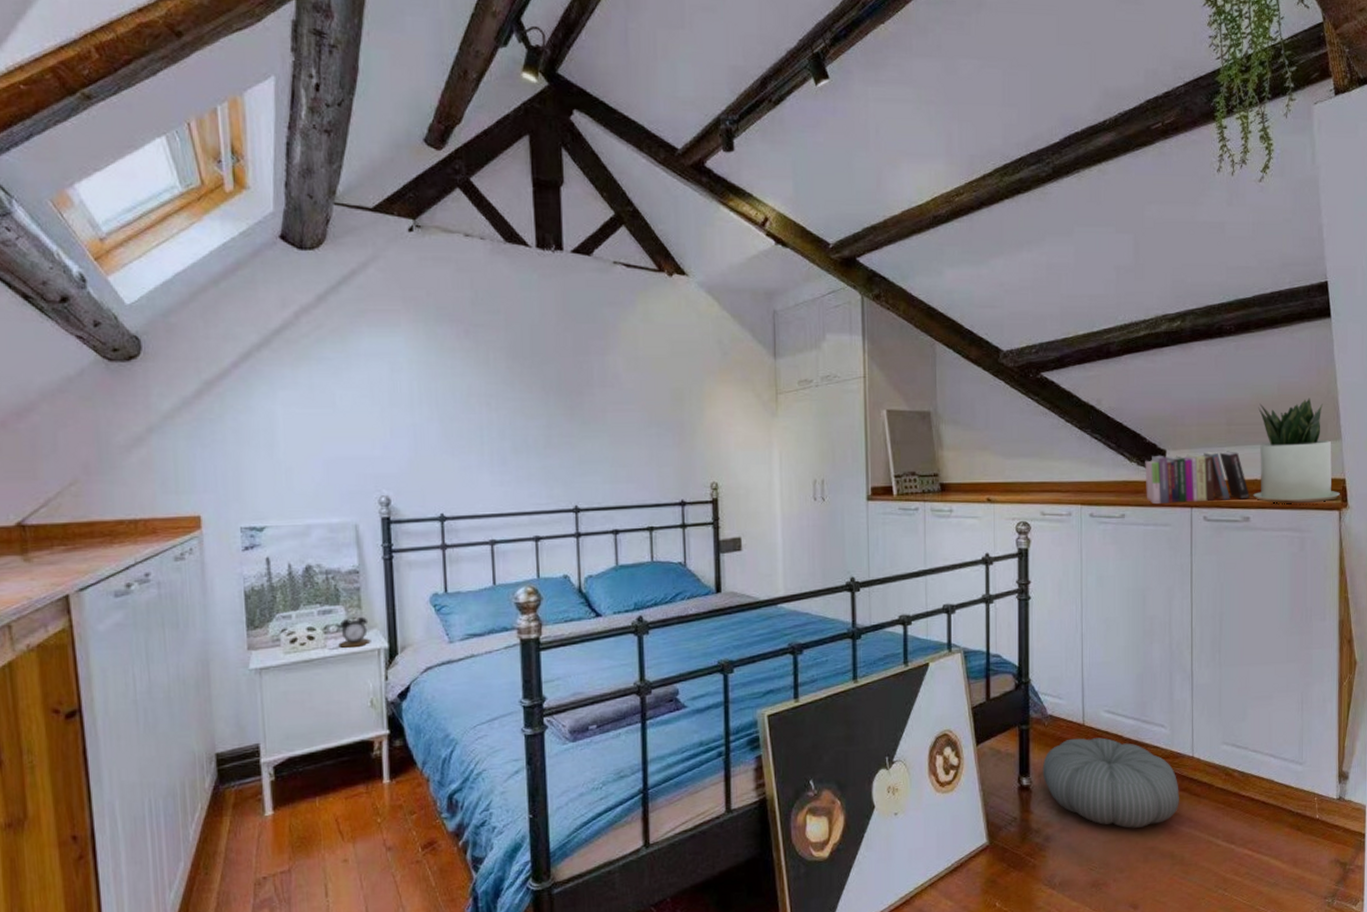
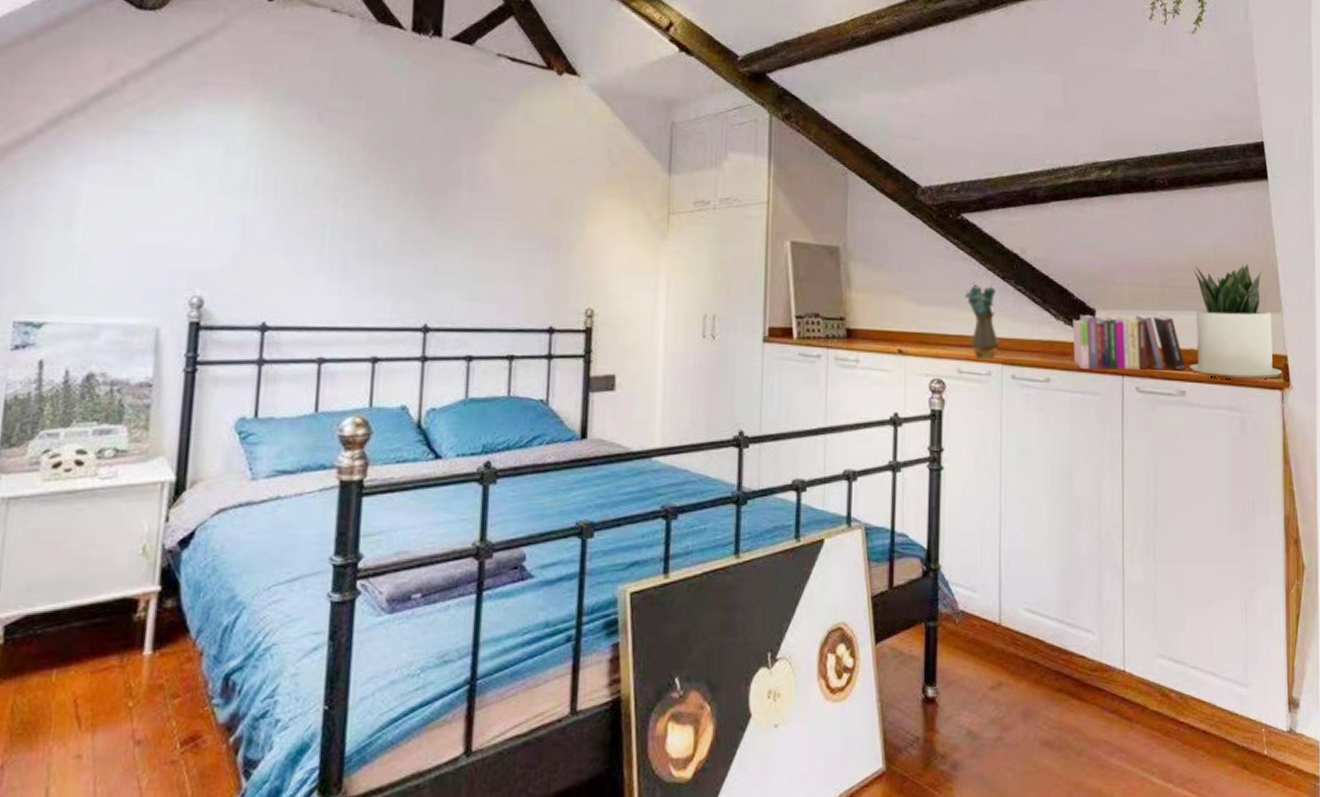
alarm clock: present [338,614,371,648] -> none [113,438,155,478]
pouf: present [1042,737,1179,828] -> none [951,641,1109,757]
vase: none [1045,434,1078,502] -> present [964,282,999,360]

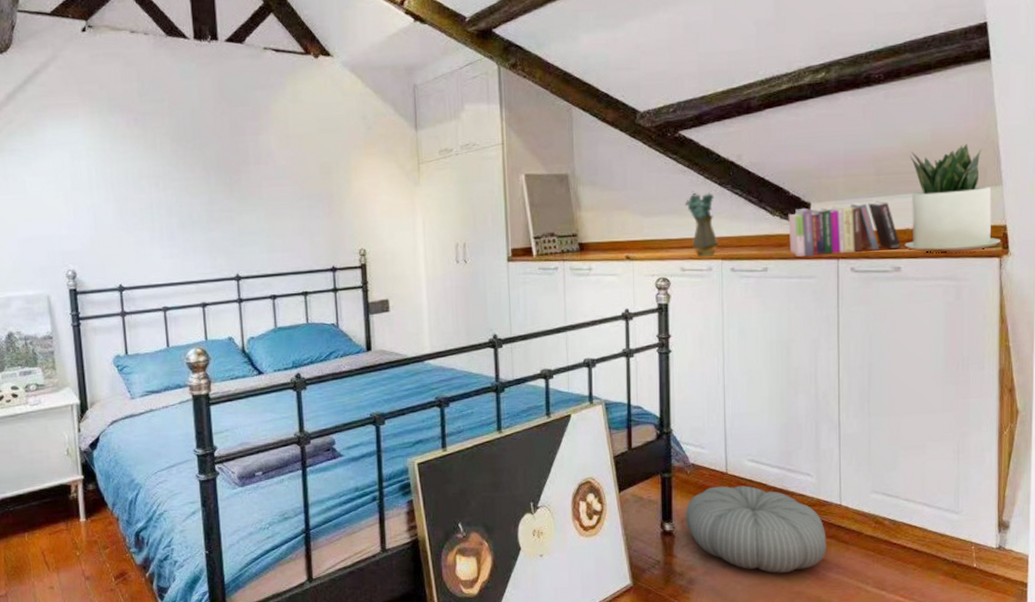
pouf: none [951,641,1109,757] -> present [685,485,826,573]

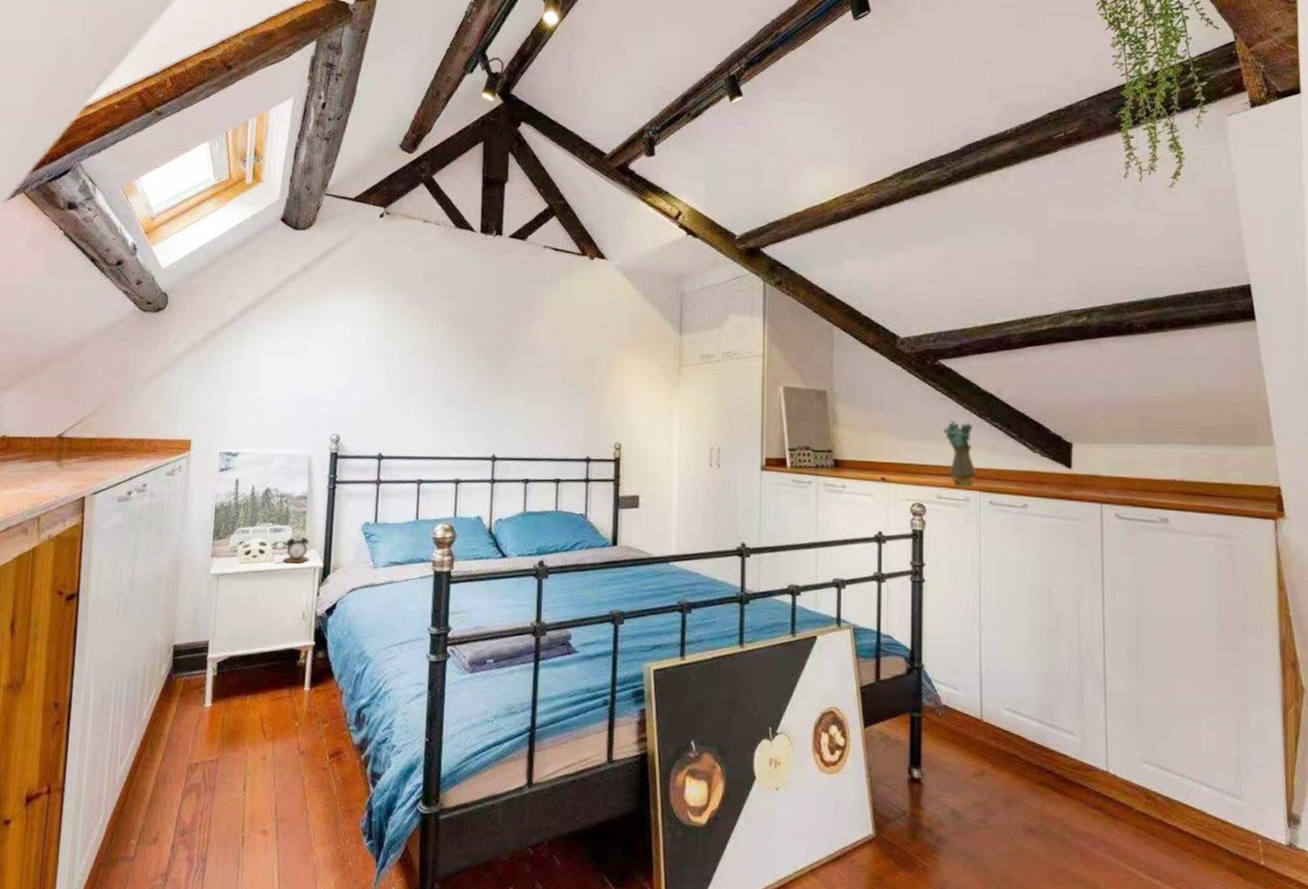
alarm clock: none [37,375,65,404] -> present [283,535,310,564]
pouf: present [685,485,826,573] -> none [935,733,1092,844]
books: present [788,201,901,257] -> none [1049,447,1168,501]
planter: present [904,143,1000,253] -> none [1172,400,1275,510]

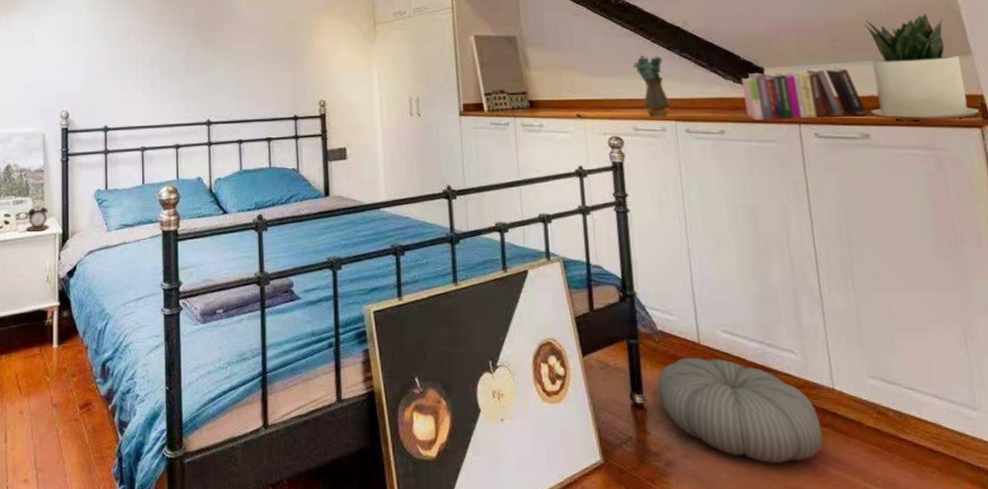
pouf: none [935,733,1092,844] -> present [656,357,823,463]
books: none [1049,447,1168,501] -> present [741,67,867,121]
planter: none [1172,400,1275,510] -> present [865,13,979,120]

